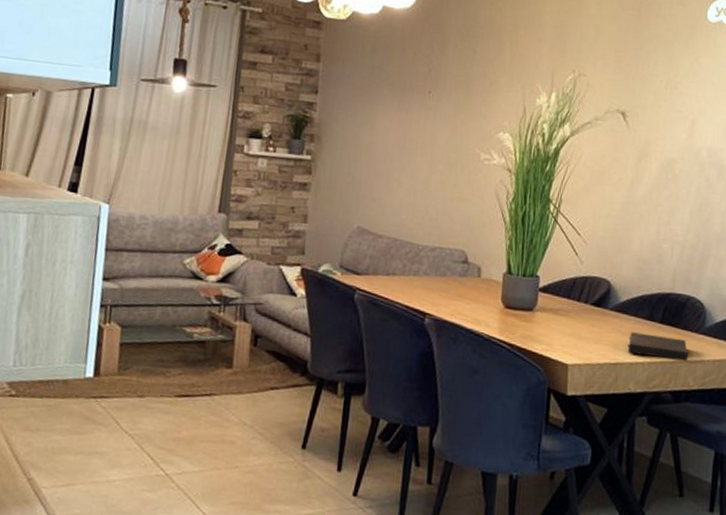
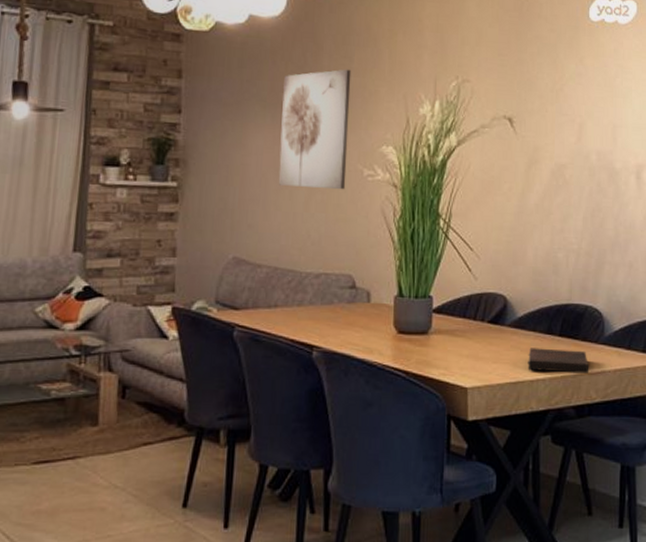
wall art: none [401,59,474,172] -> present [278,69,352,190]

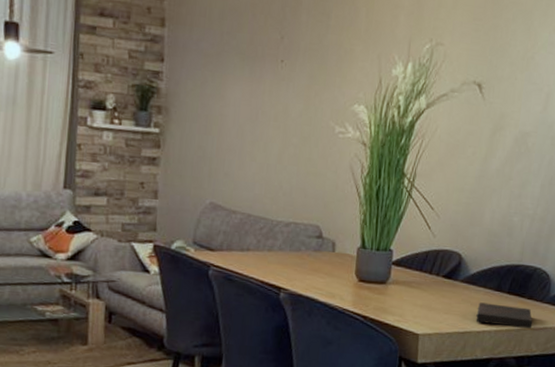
wall art: present [278,69,352,190] -> none [254,25,329,145]

